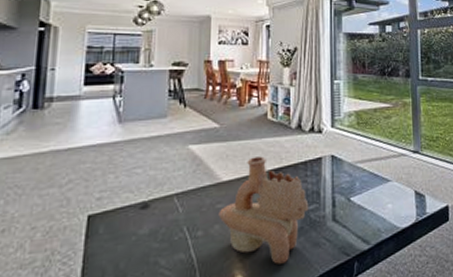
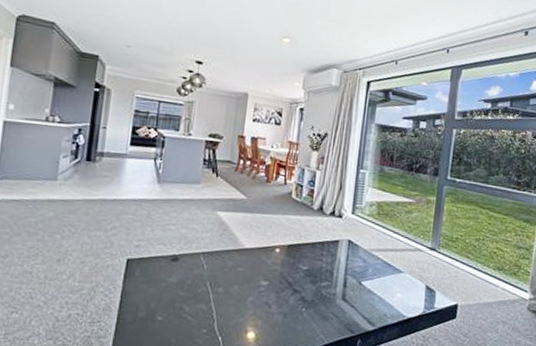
decorative vase: present [218,156,309,264] -> none [238,230,322,329]

